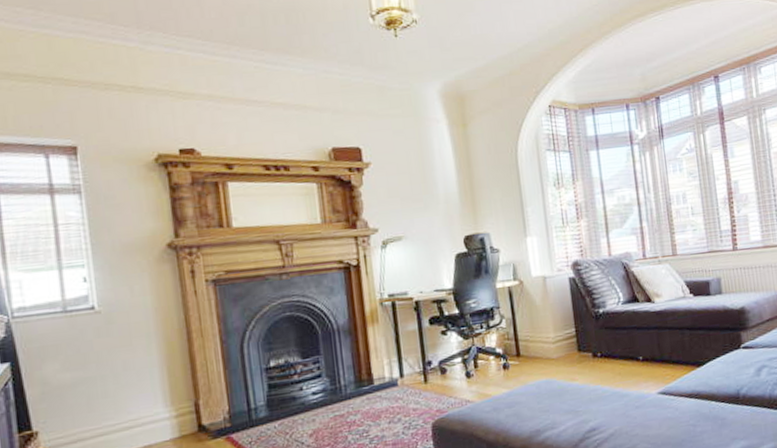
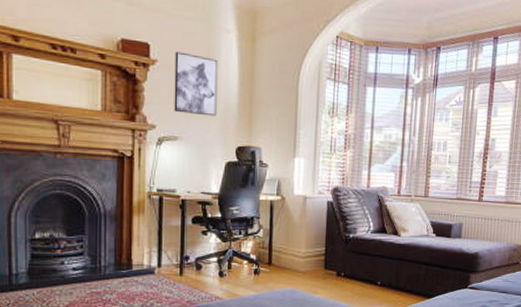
wall art: none [387,150,439,212] -> present [174,51,218,117]

